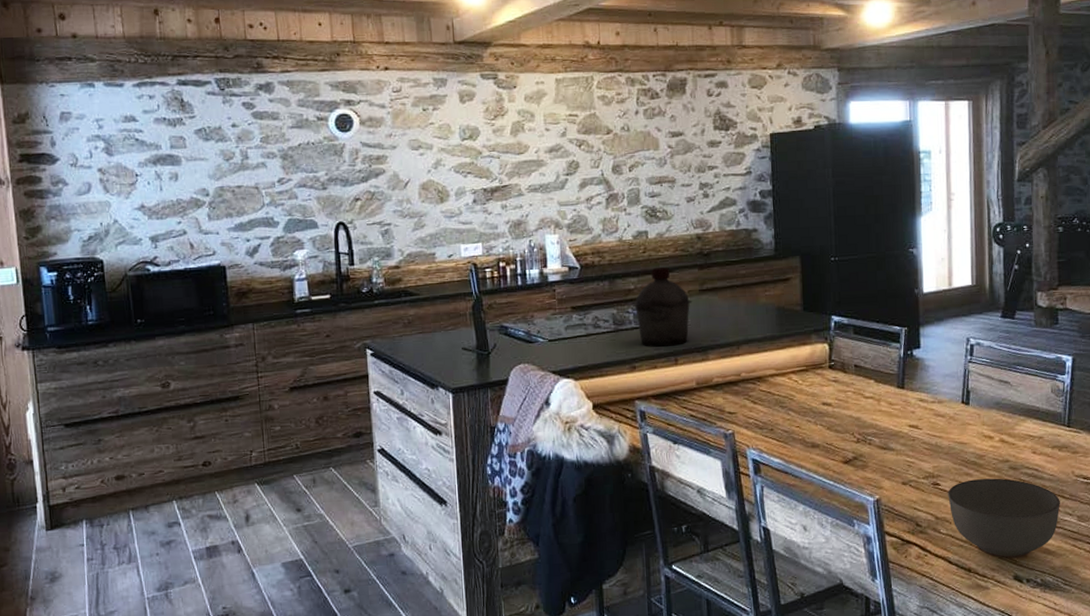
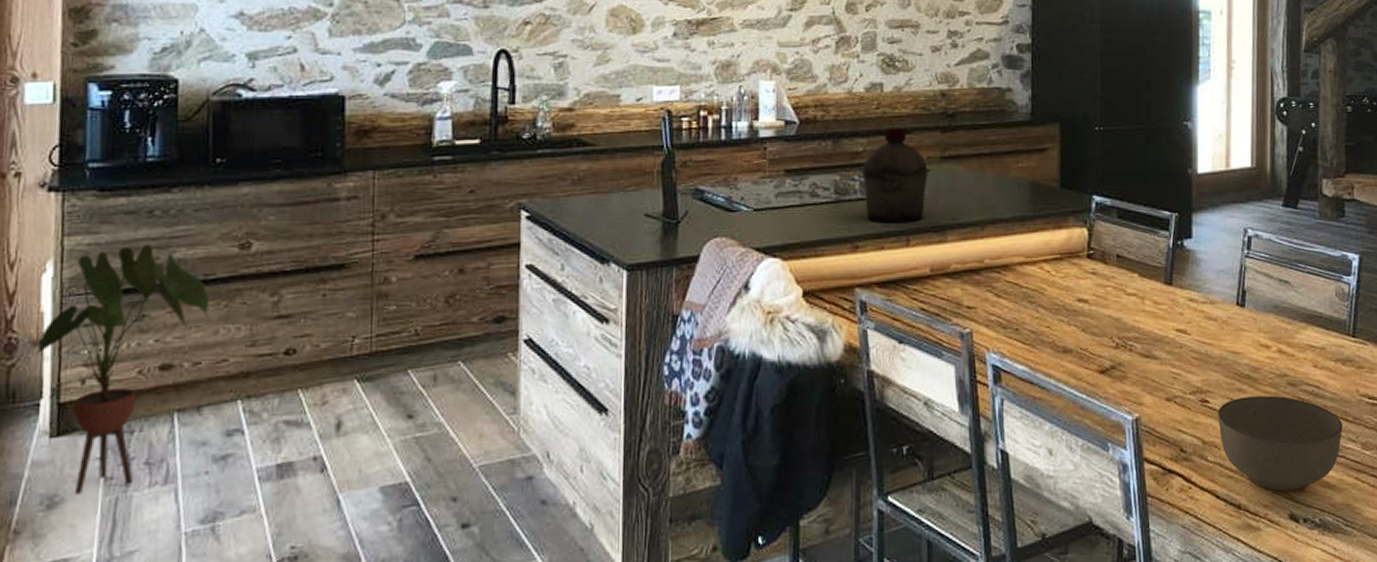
house plant: none [29,386,146,572] -> present [35,244,210,495]

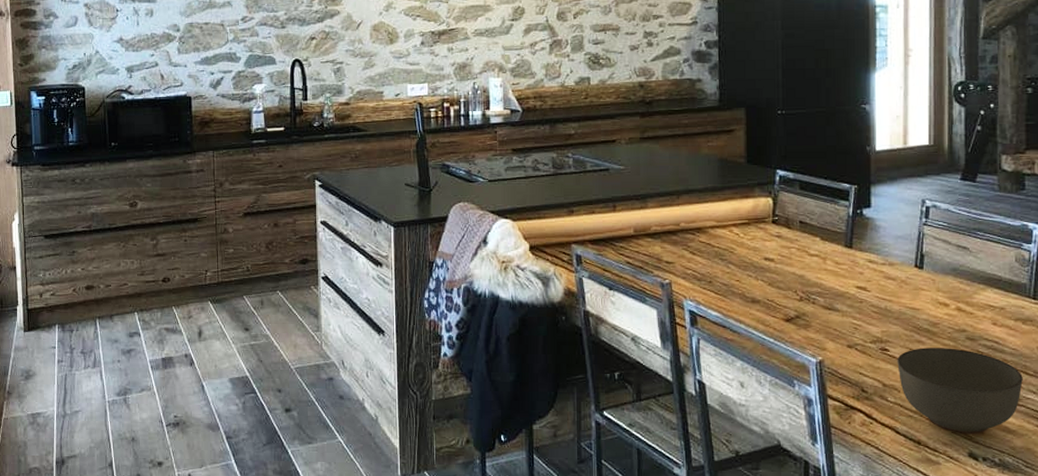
house plant: present [35,244,210,495] -> none [12,202,114,371]
canister: present [860,127,931,223] -> none [573,113,633,192]

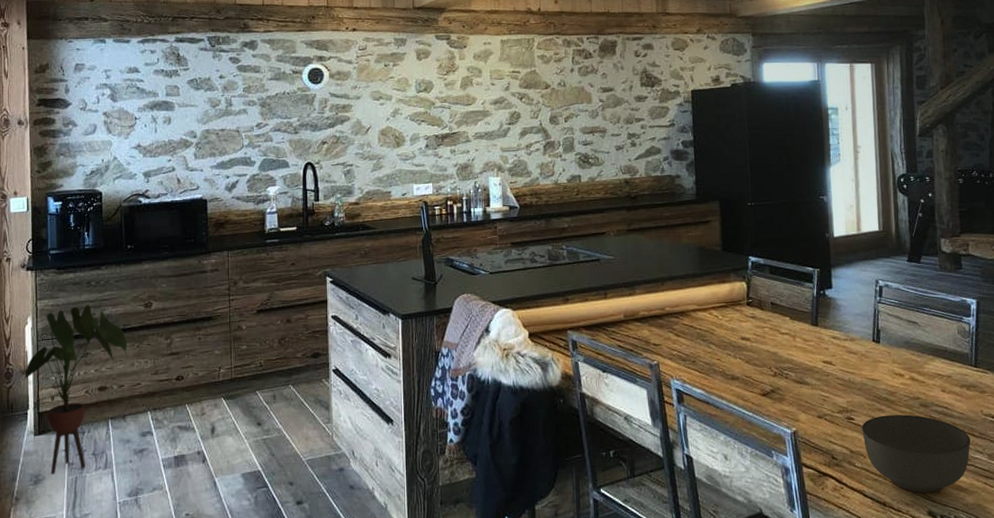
house plant: none [12,202,114,371] -> present [24,305,128,475]

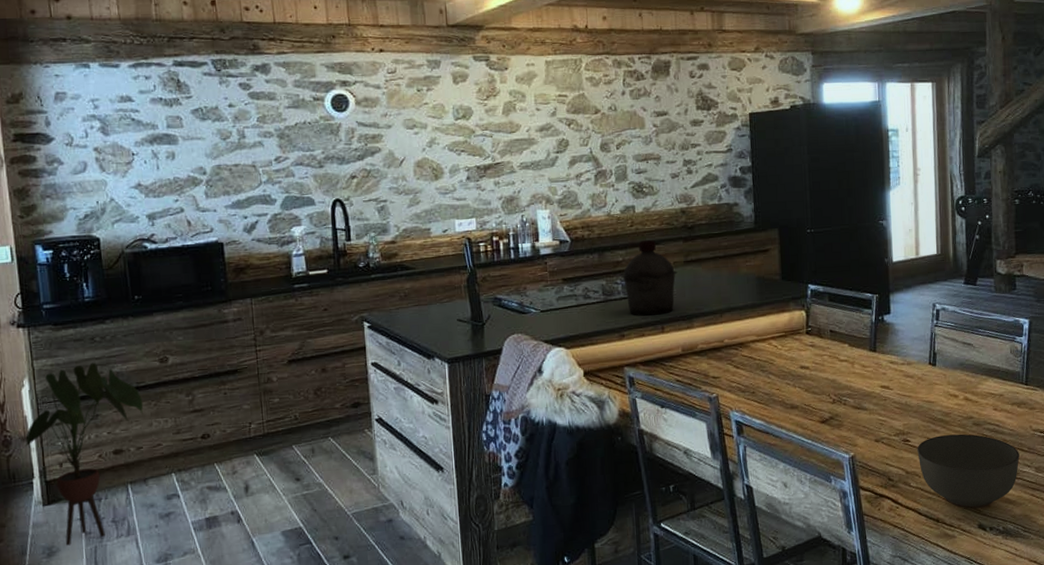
canister: none [566,208,621,281] -> present [621,239,677,316]

